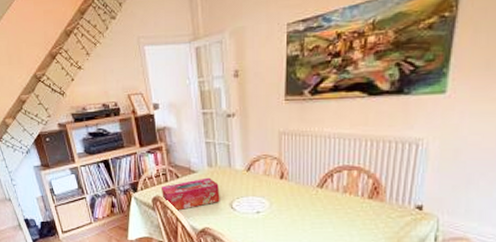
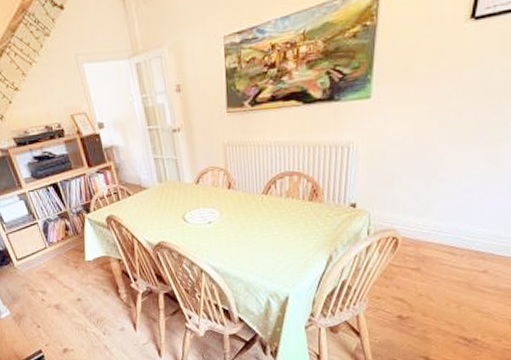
tissue box: present [162,177,220,211] -> none [114,193,173,228]

